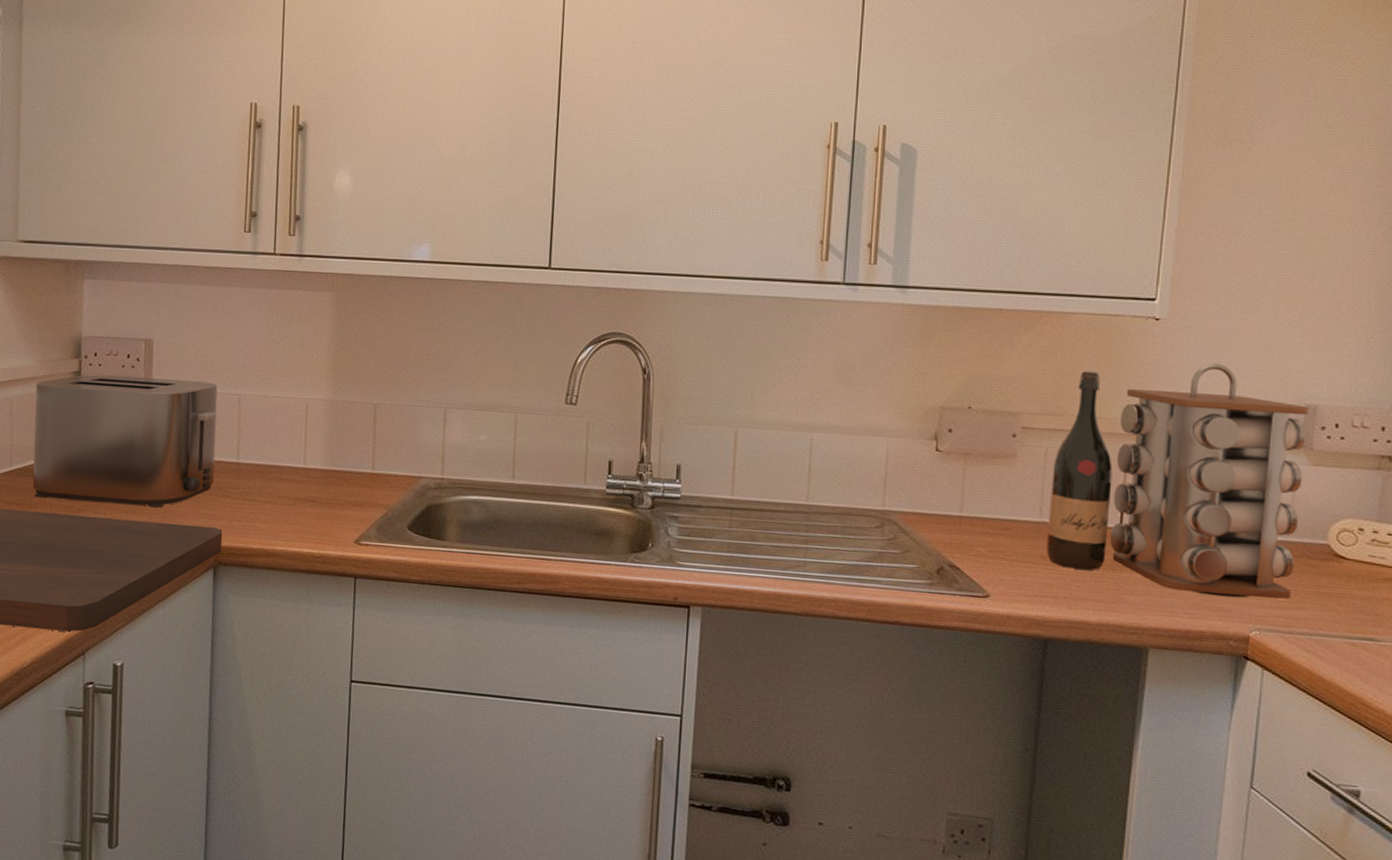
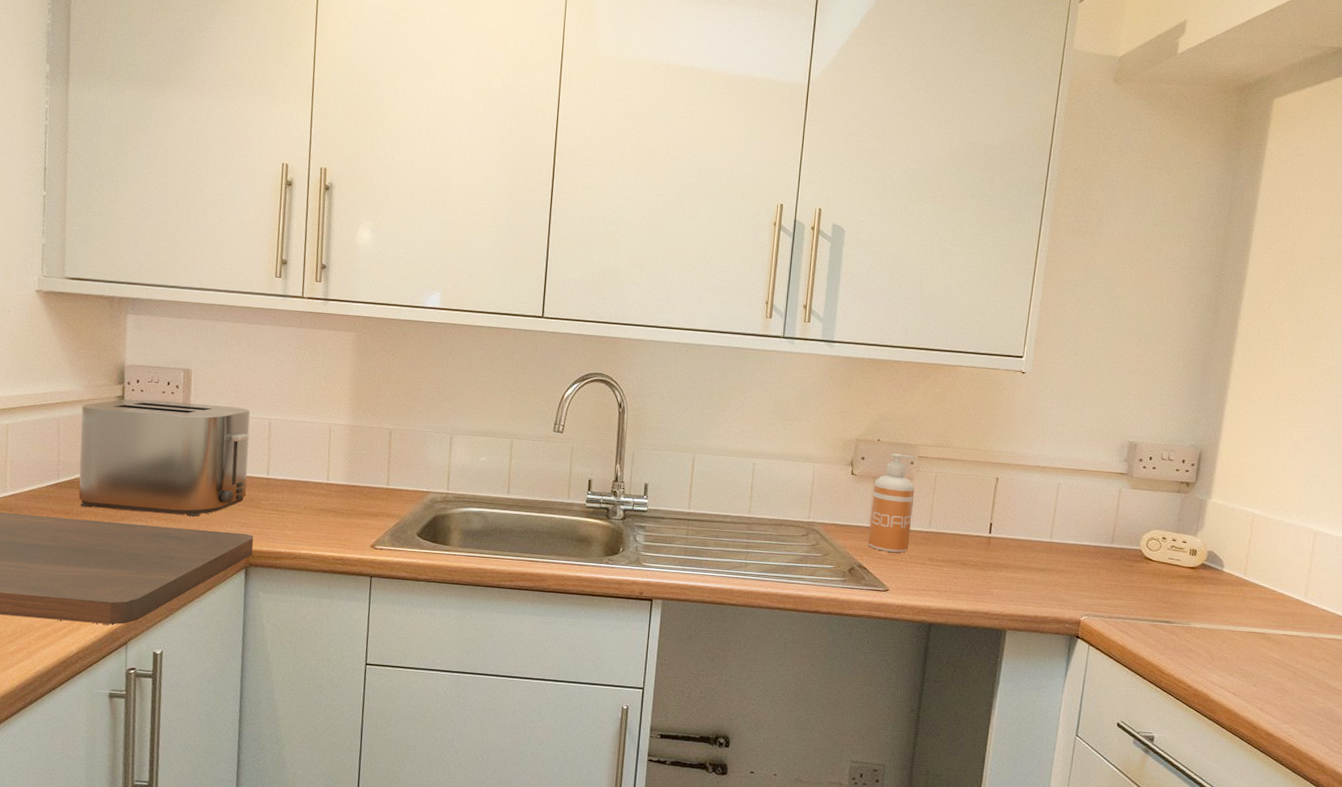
soap dispenser: none [959,423,1019,549] -> present [867,453,916,553]
wine bottle: present [1046,370,1112,570] -> none [933,412,985,570]
spice rack: present [1109,363,1309,599] -> none [981,408,1132,592]

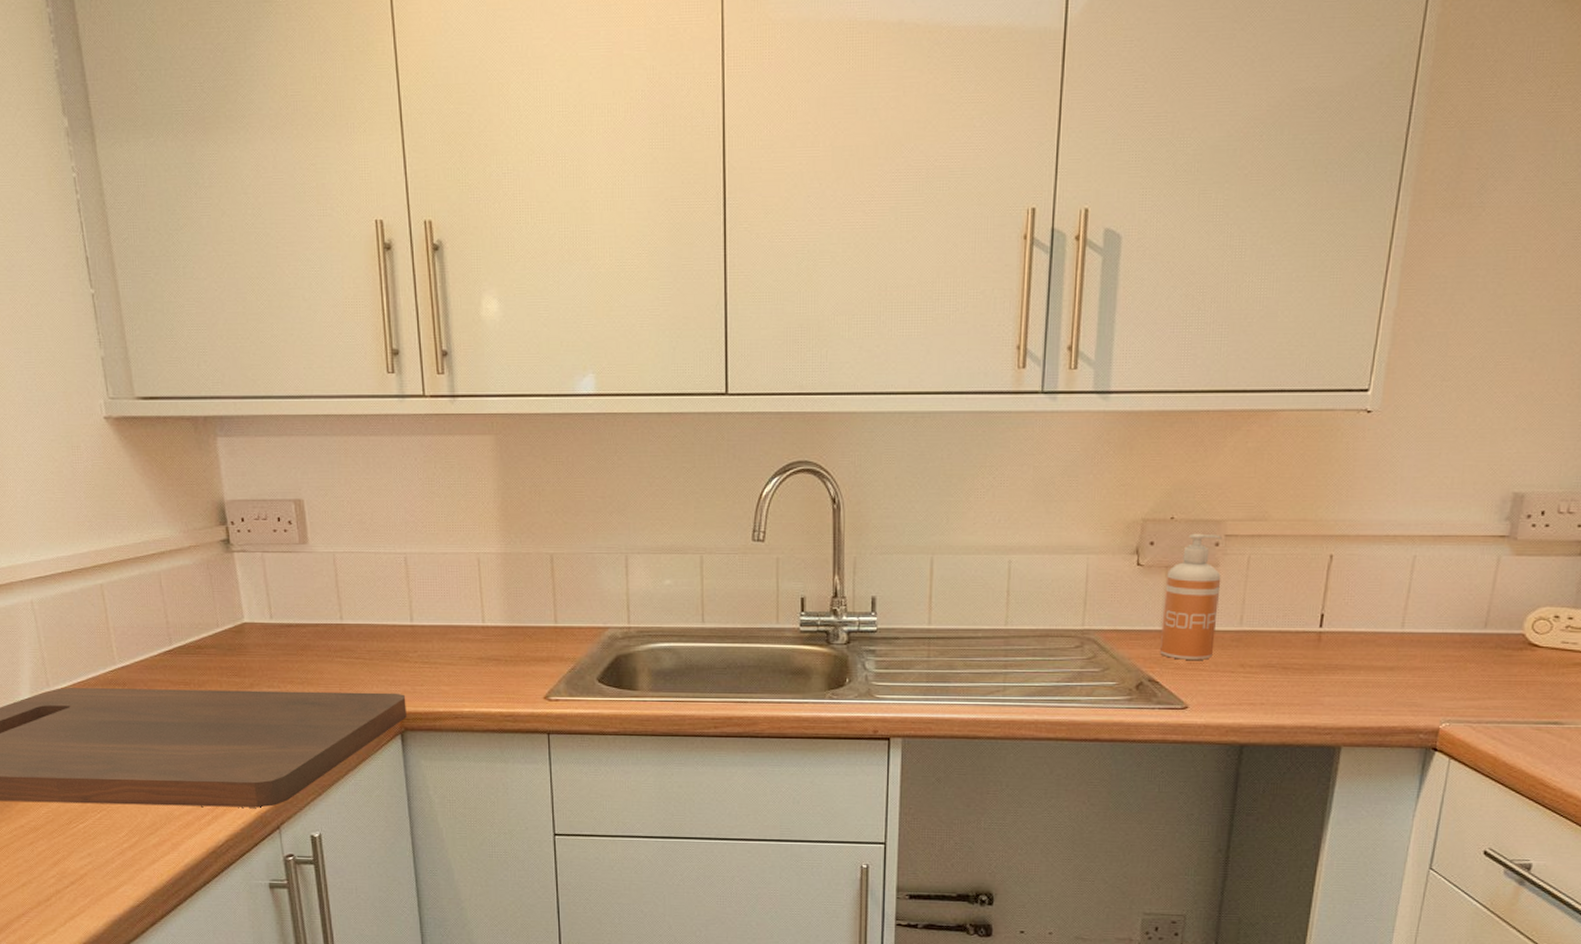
toaster: present [78,399,251,517] -> none [182,542,390,677]

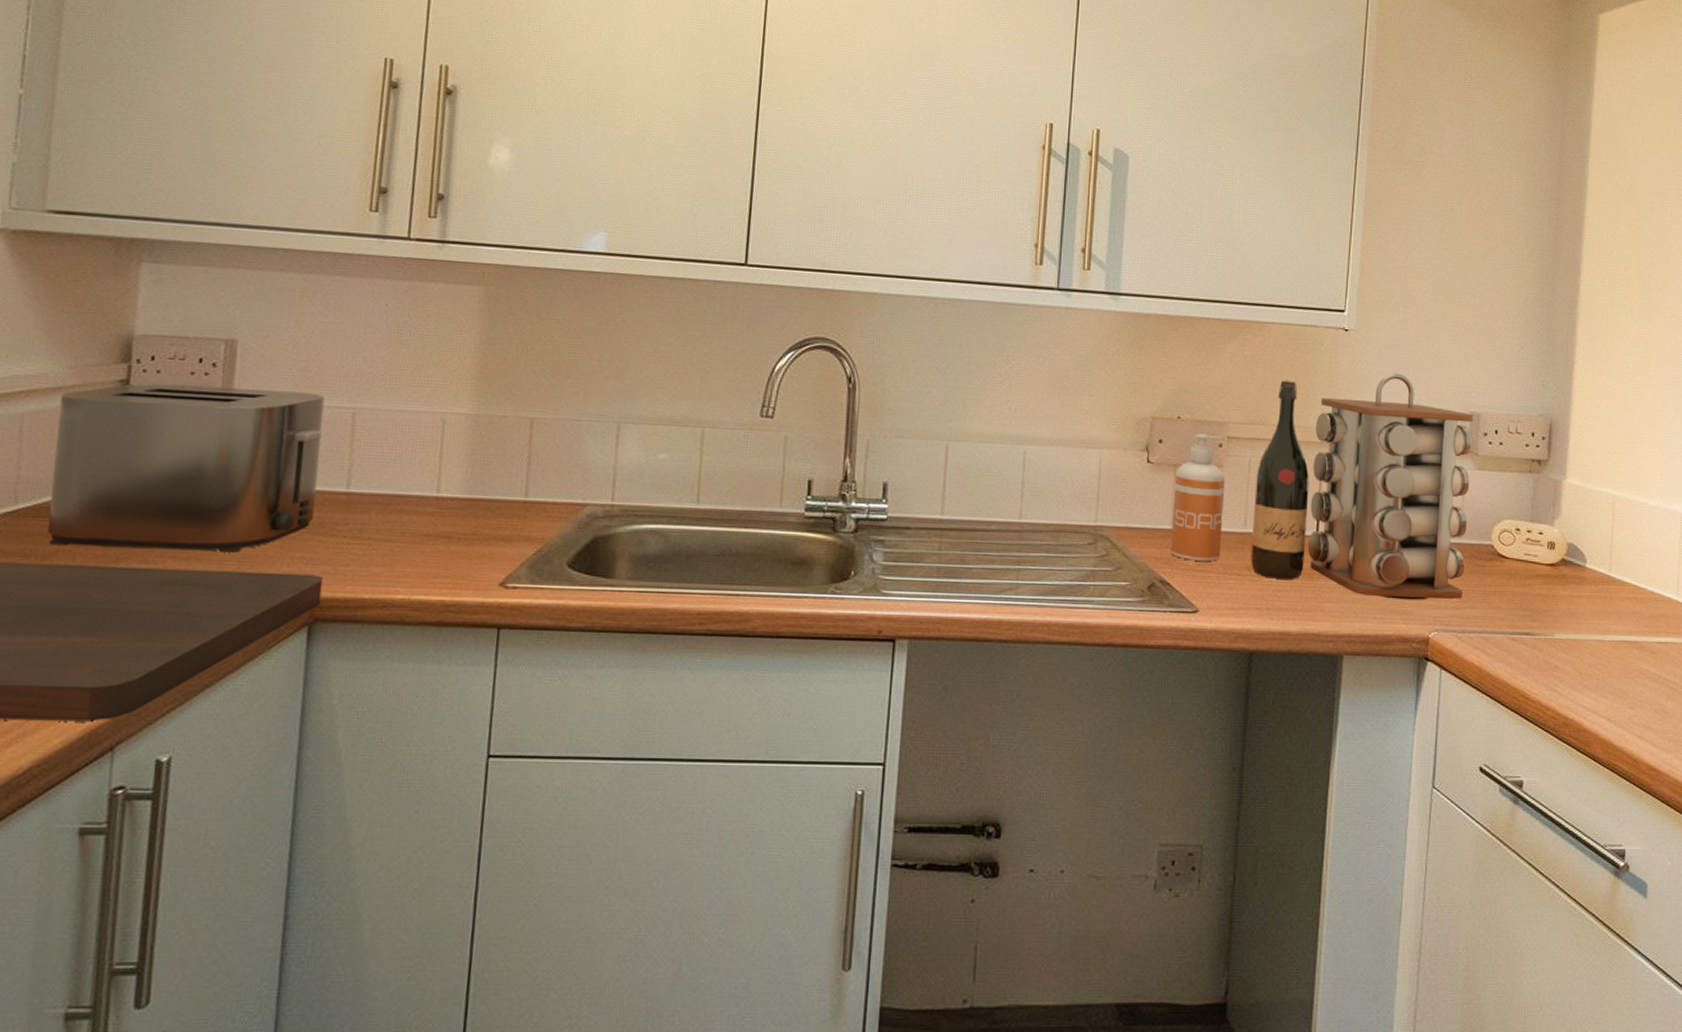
toaster: none [182,542,390,677] -> present [47,384,325,553]
wine bottle: none [1245,471,1315,675] -> present [1251,379,1309,579]
spice rack: none [1308,455,1517,692] -> present [1307,373,1474,600]

